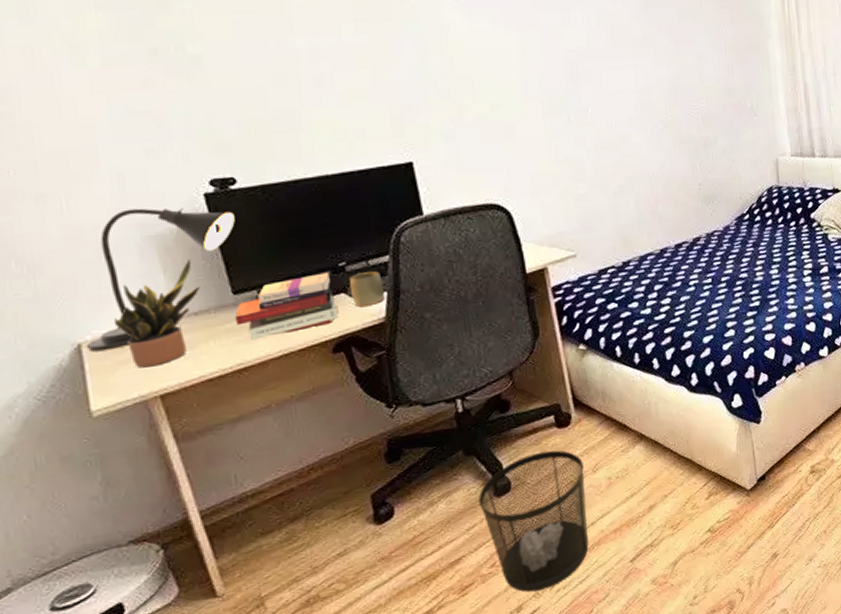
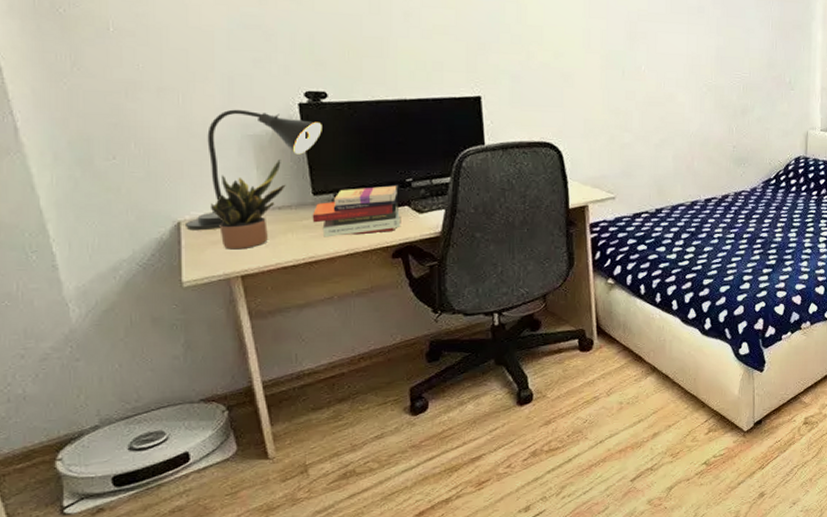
mug: present [348,271,385,307] -> none [413,190,442,220]
waste bin: present [478,450,589,592] -> none [503,370,599,495]

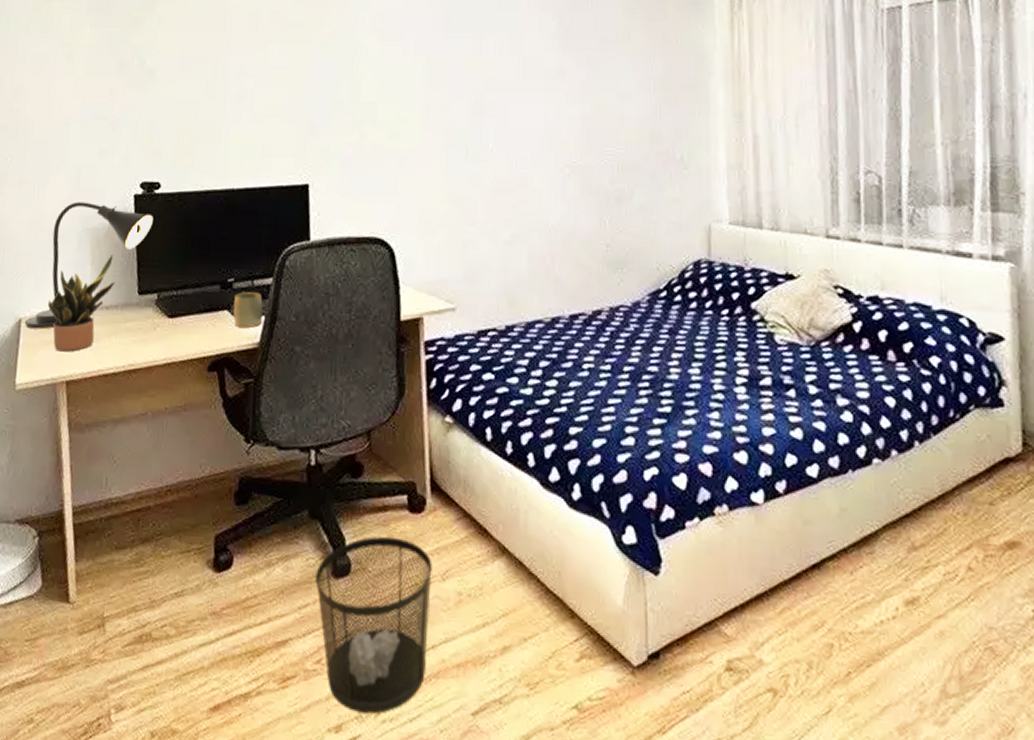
books: present [312,185,401,237] -> none [135,286,220,343]
mug: none [413,190,442,220] -> present [232,292,263,328]
waste bin: none [503,370,599,495] -> present [315,536,432,714]

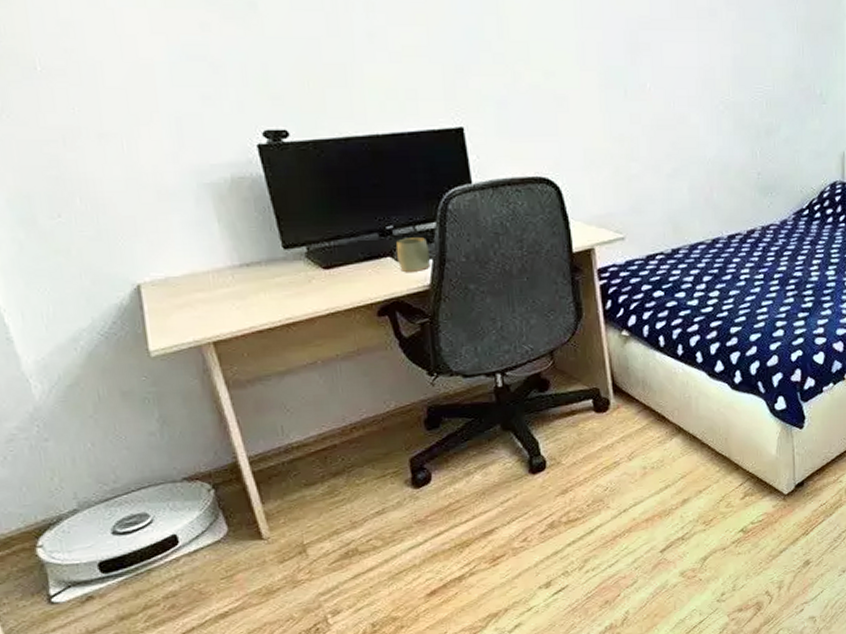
desk lamp: present [25,201,153,330] -> none [146,154,287,294]
potted plant: present [47,255,115,352] -> none [170,210,253,314]
waste bin: present [315,536,432,714] -> none [514,434,620,570]

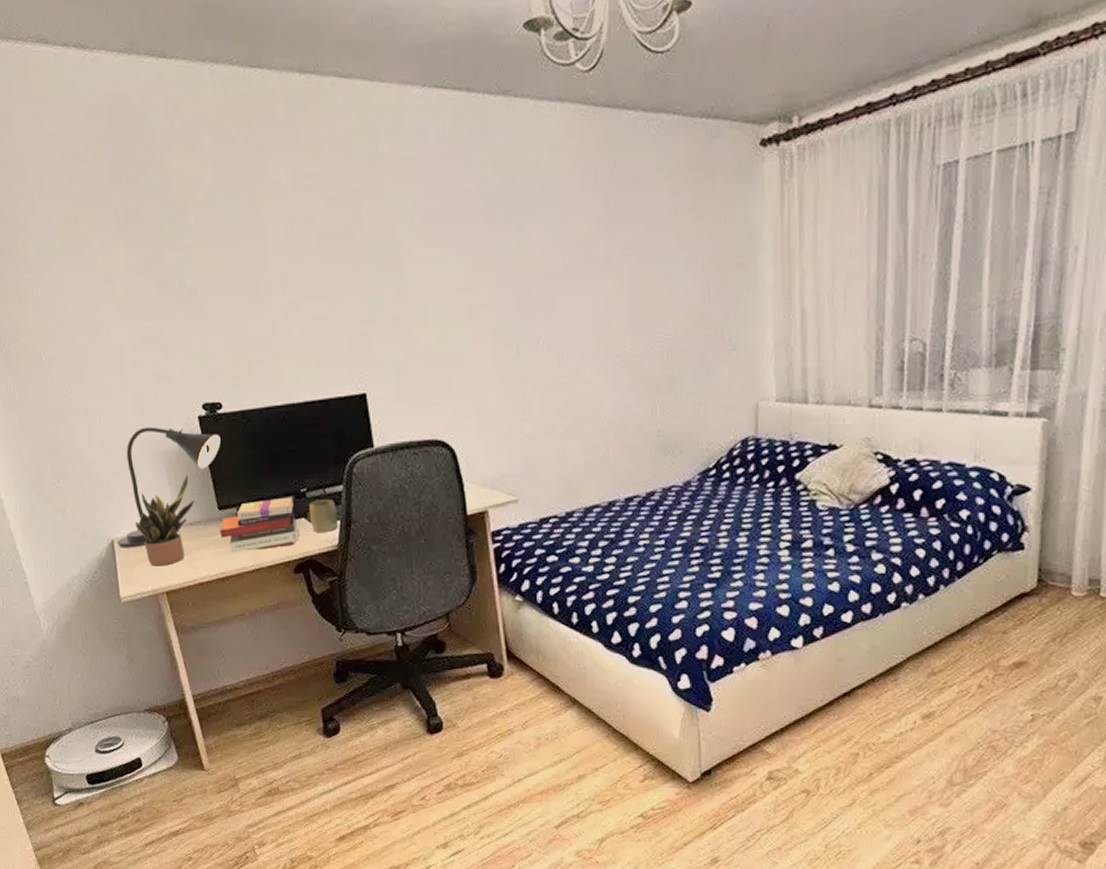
desk lamp: none [146,154,287,294] -> present [118,427,221,548]
potted plant: none [170,210,253,314] -> present [135,475,195,566]
books: none [284,234,385,296] -> present [219,497,300,553]

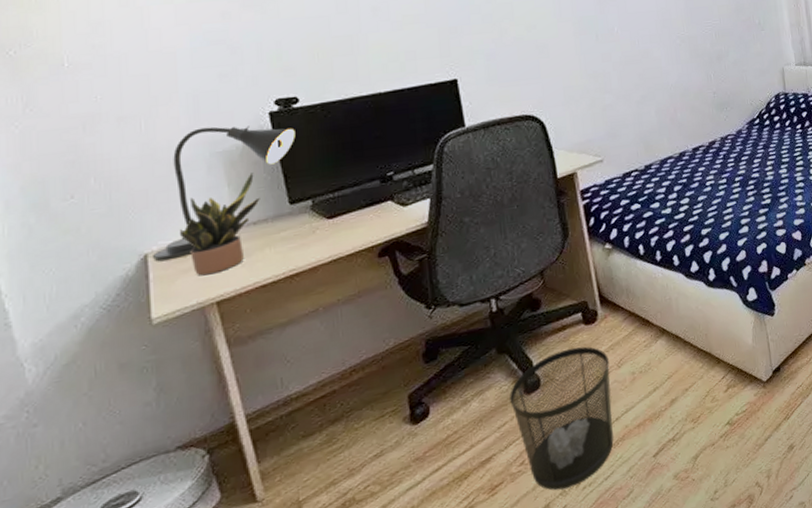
books: present [219,497,300,553] -> none [290,181,386,247]
mug: present [308,500,338,532] -> none [395,179,428,213]
waste bin: none [413,698,514,833] -> present [509,346,614,490]

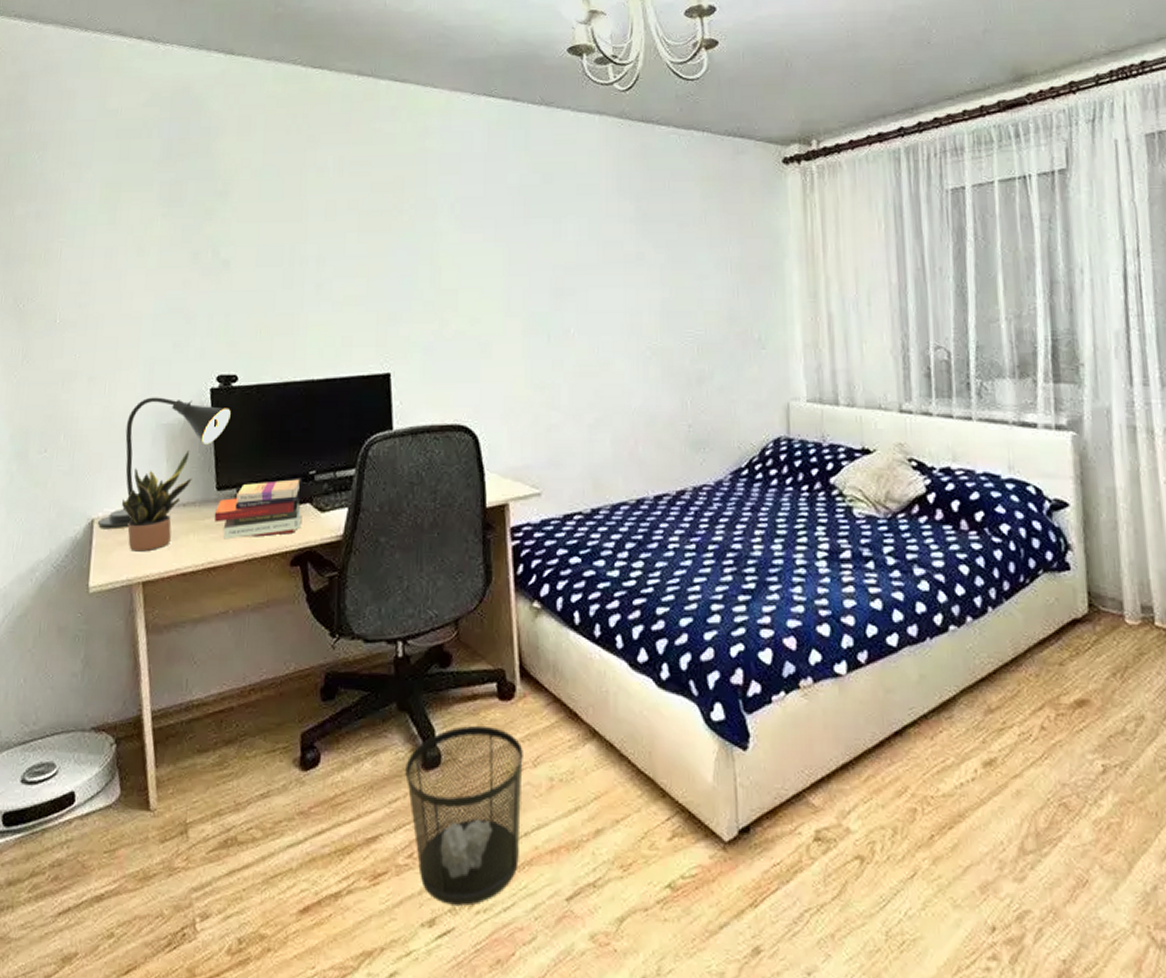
books: none [290,181,386,247] -> present [214,479,302,540]

